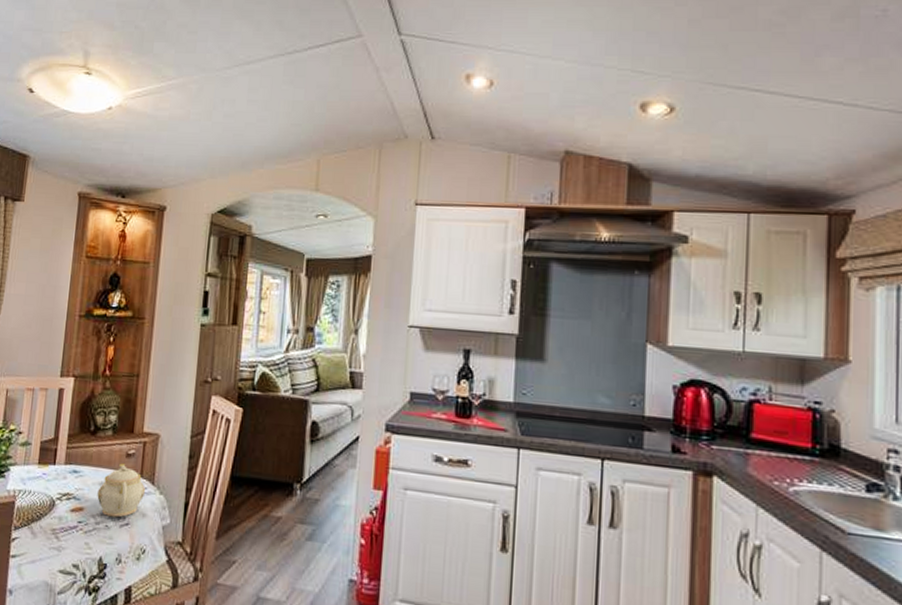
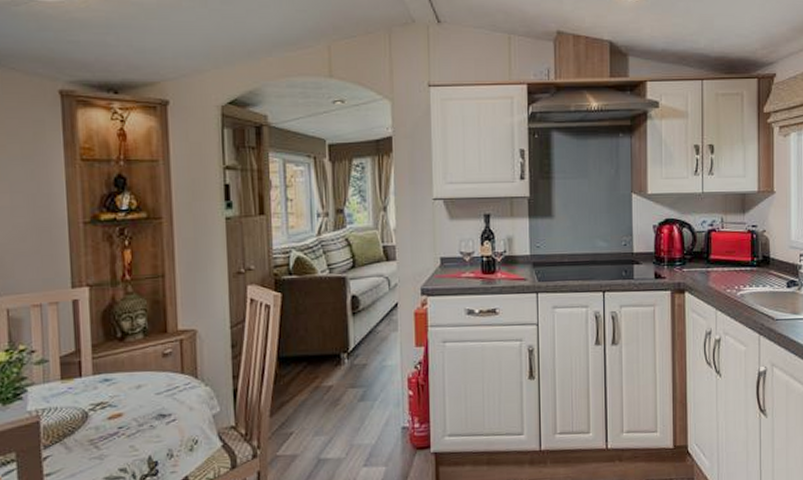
teapot: present [97,463,145,518] -> none [135,363,189,417]

